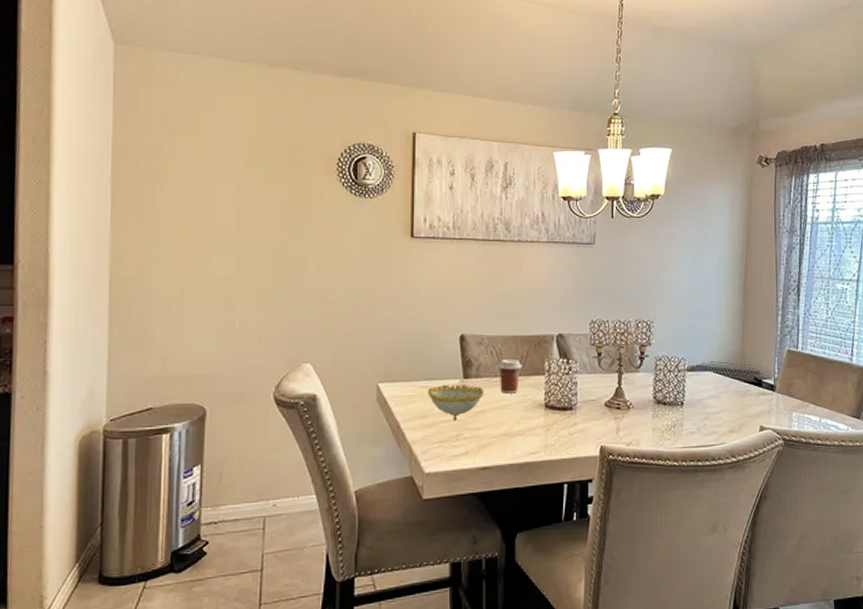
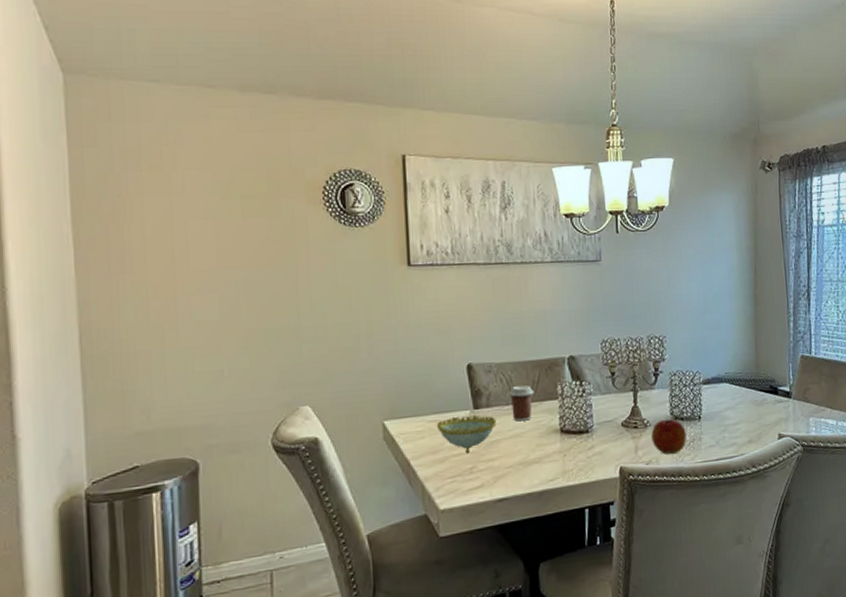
apple: none [633,402,668,437] -> present [651,418,687,455]

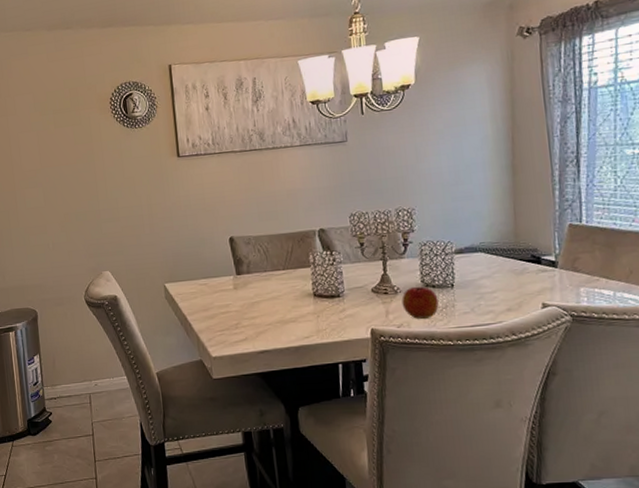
decorative bowl: present [436,414,497,454] -> none [206,279,256,312]
coffee cup: present [509,385,534,422] -> none [266,255,289,286]

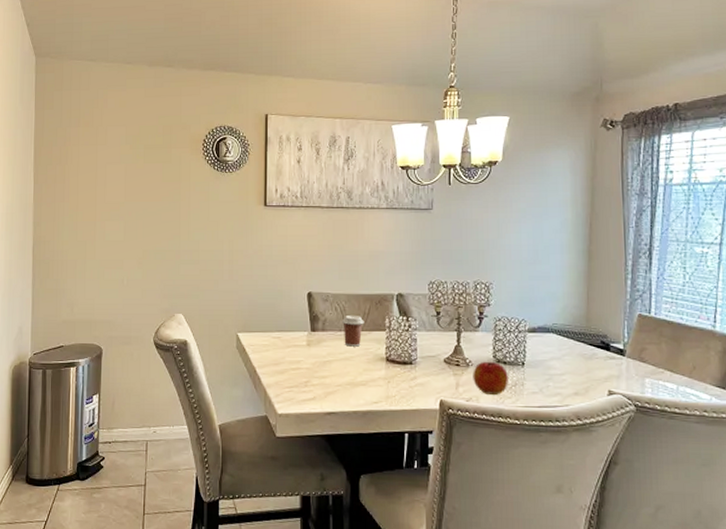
coffee cup: none [266,255,289,286] -> present [342,314,364,347]

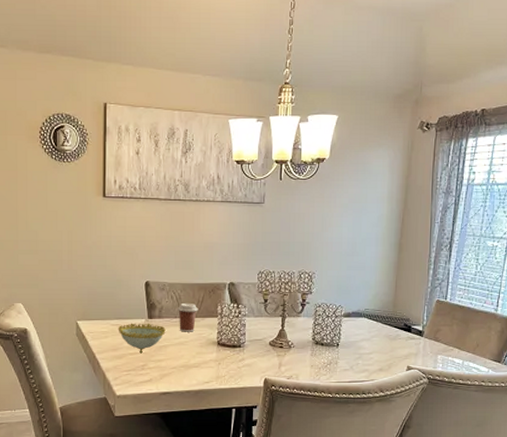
decorative bowl: none [279,335,330,369] -> present [118,323,166,354]
apple: present [473,361,508,395] -> none [294,343,325,372]

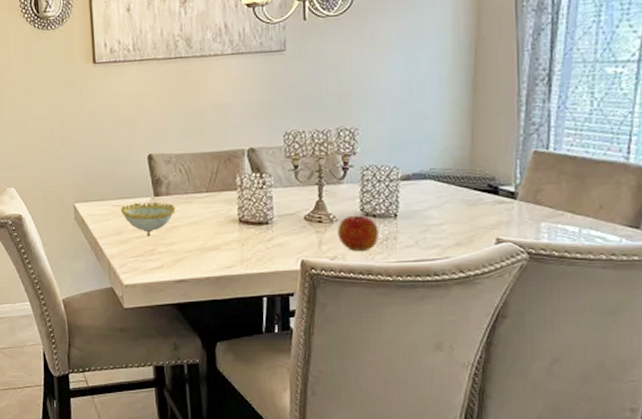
coffee cup: present [178,302,198,332] -> none [188,175,213,210]
apple: none [294,343,325,372] -> present [337,215,379,251]

